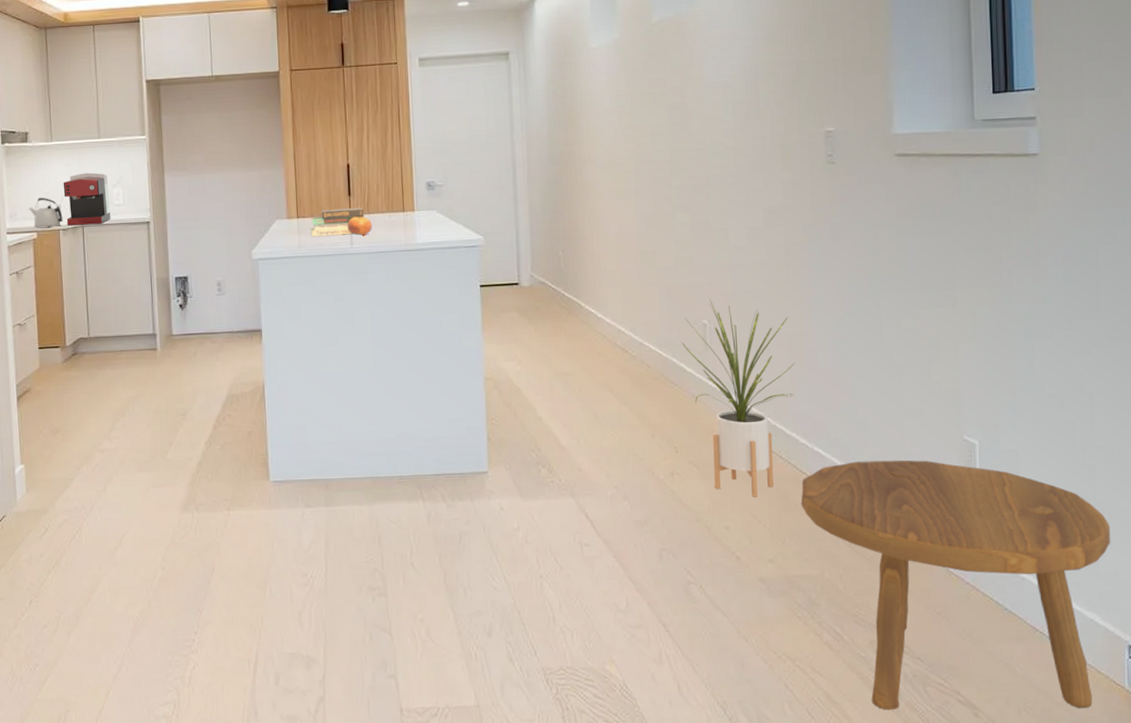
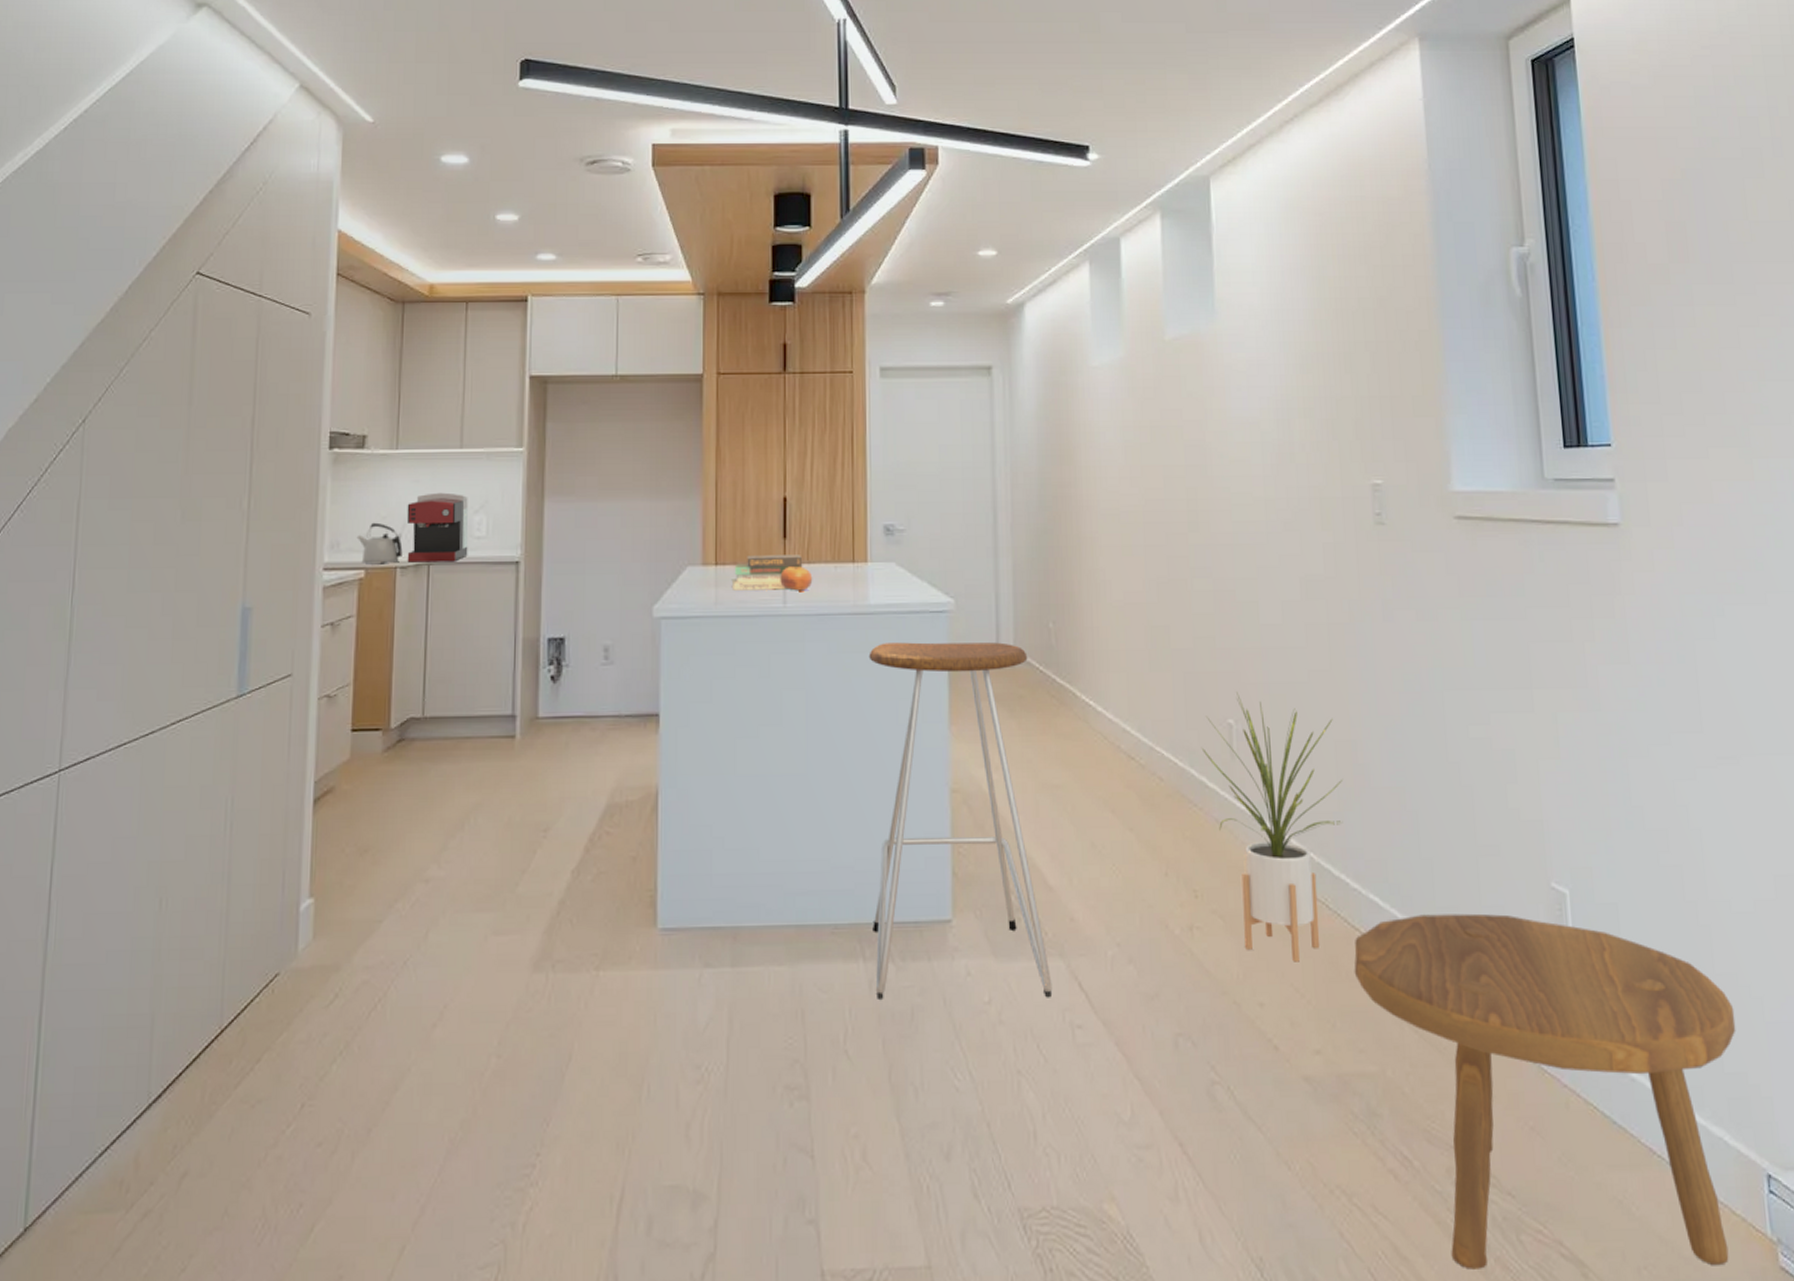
bar stool: none [418,268,566,528] -> present [869,642,1053,999]

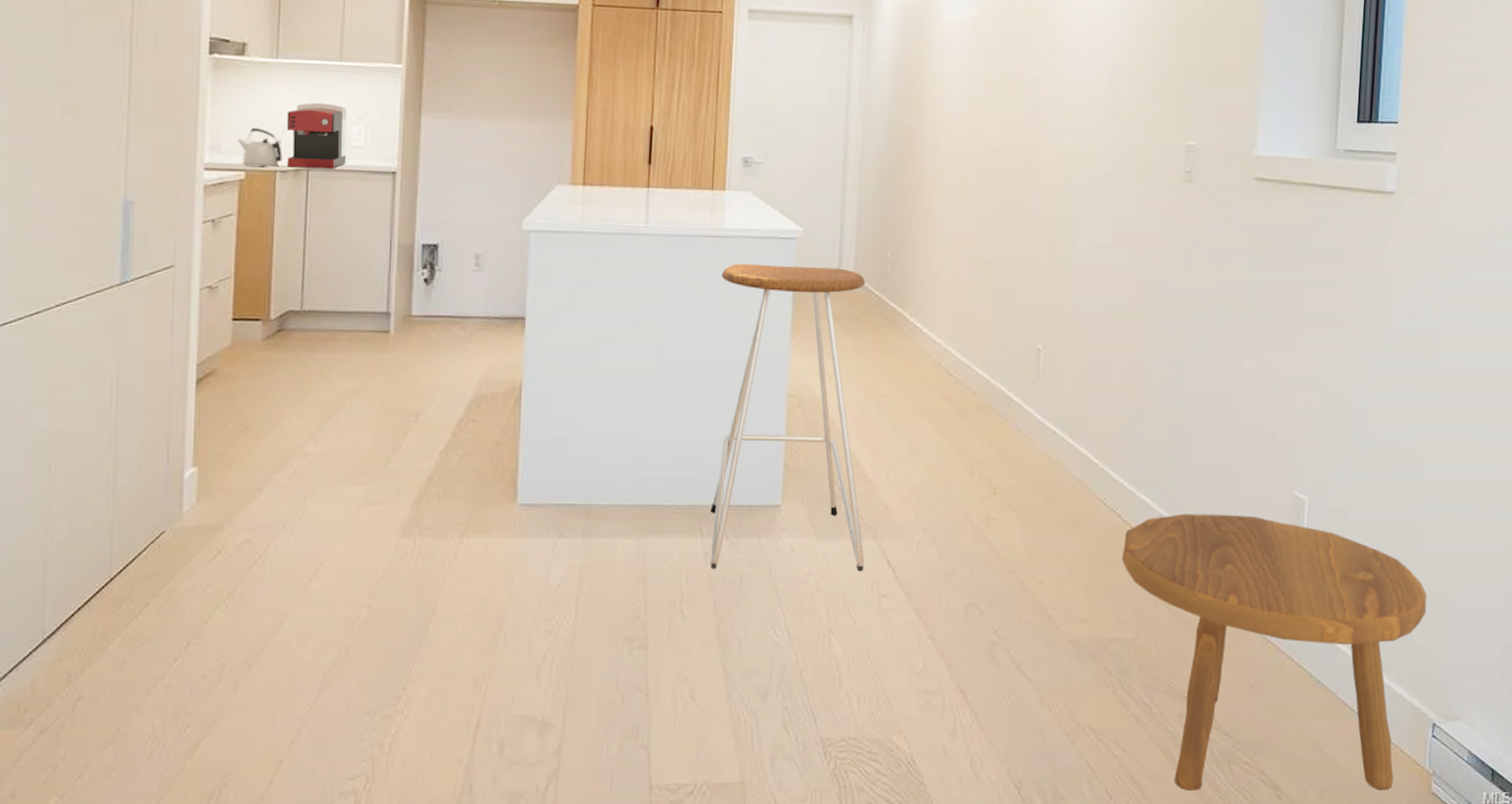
books: present [731,555,803,591] -> none [597,178,666,211]
fruit: present [780,566,813,591] -> none [643,190,674,213]
house plant: present [1201,691,1344,962] -> none [1011,321,1131,549]

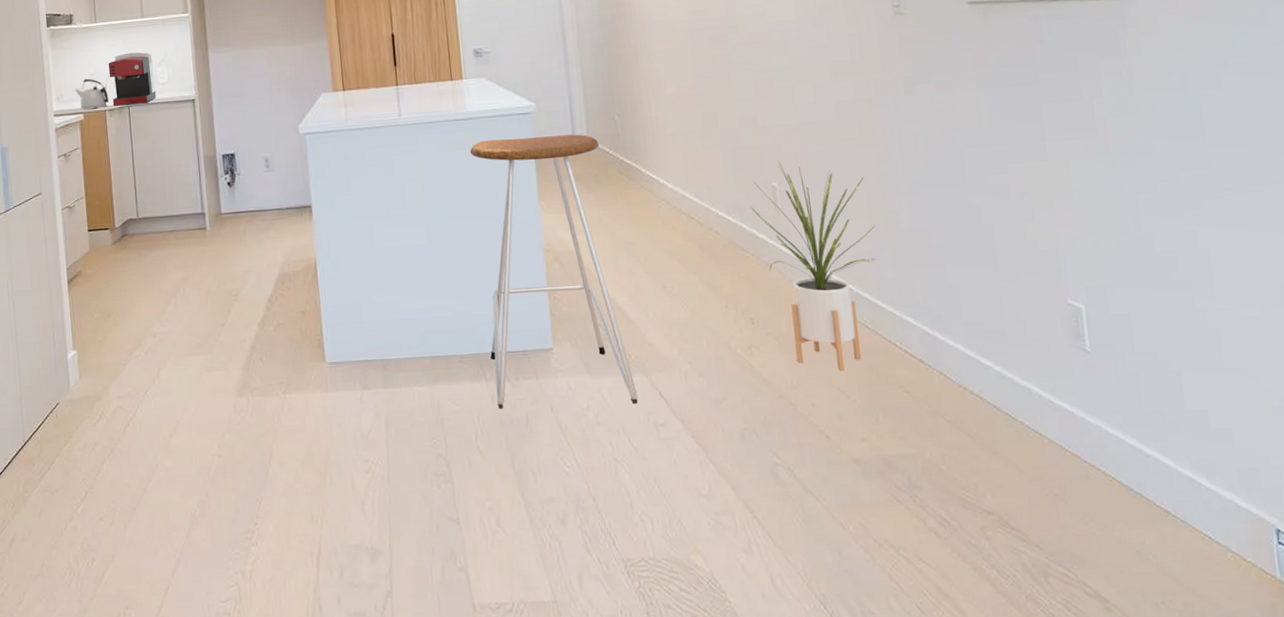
house plant: none [1011,321,1131,549] -> present [750,160,877,371]
footstool: present [1121,514,1427,791] -> none [892,327,1245,604]

